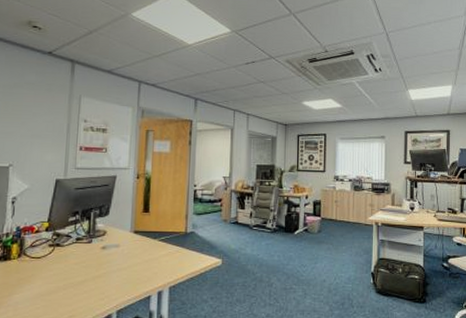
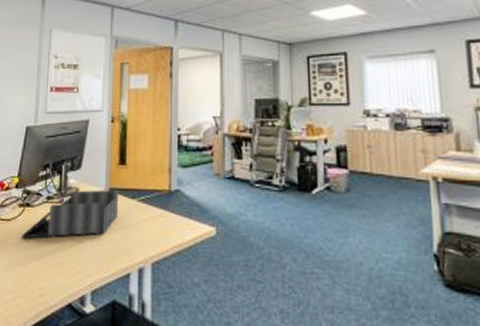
desk organizer: none [51,231,142,273] -> present [20,189,118,239]

